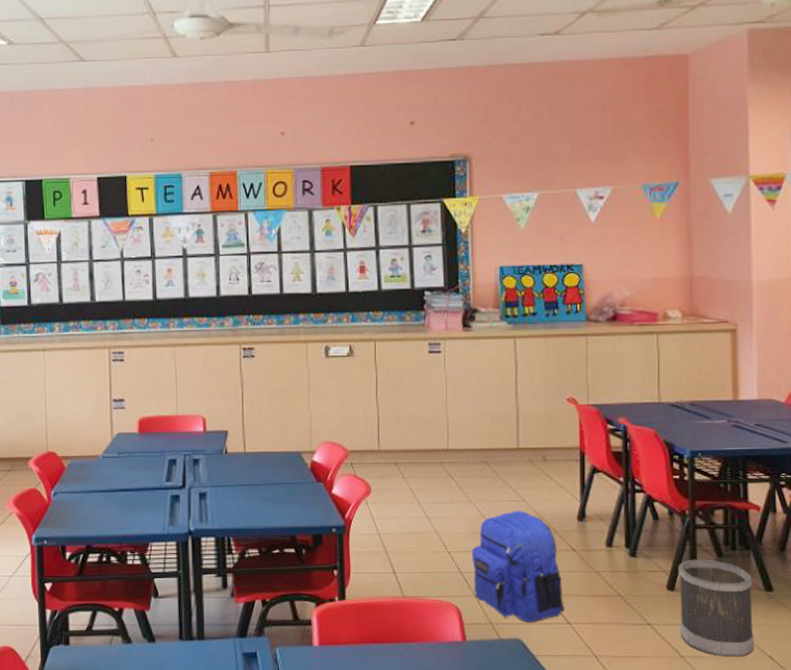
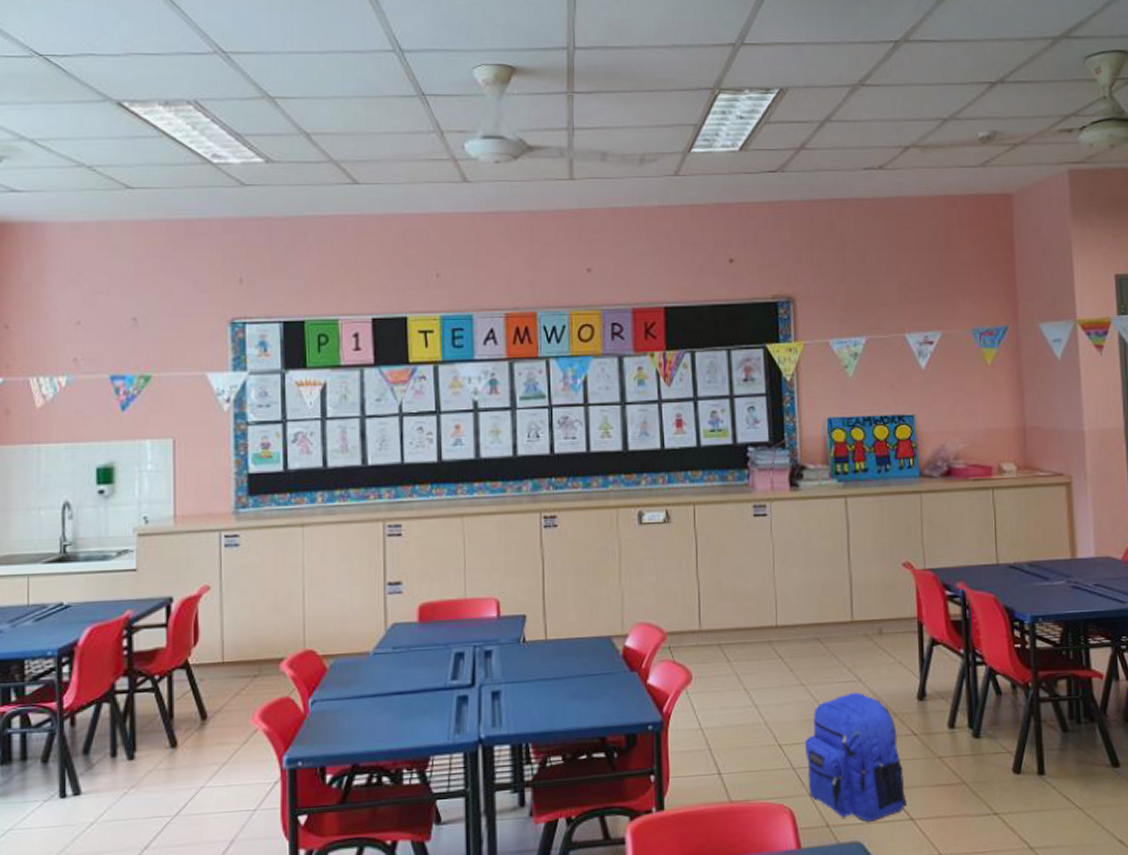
wastebasket: present [678,559,755,657] -> none [1023,736,1105,845]

